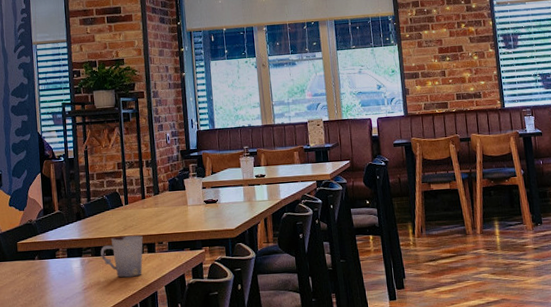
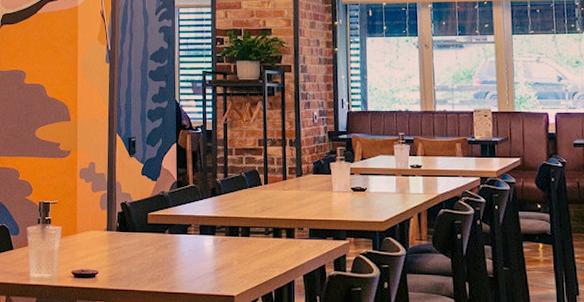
cup: present [100,235,143,278] -> none [235,217,282,262]

